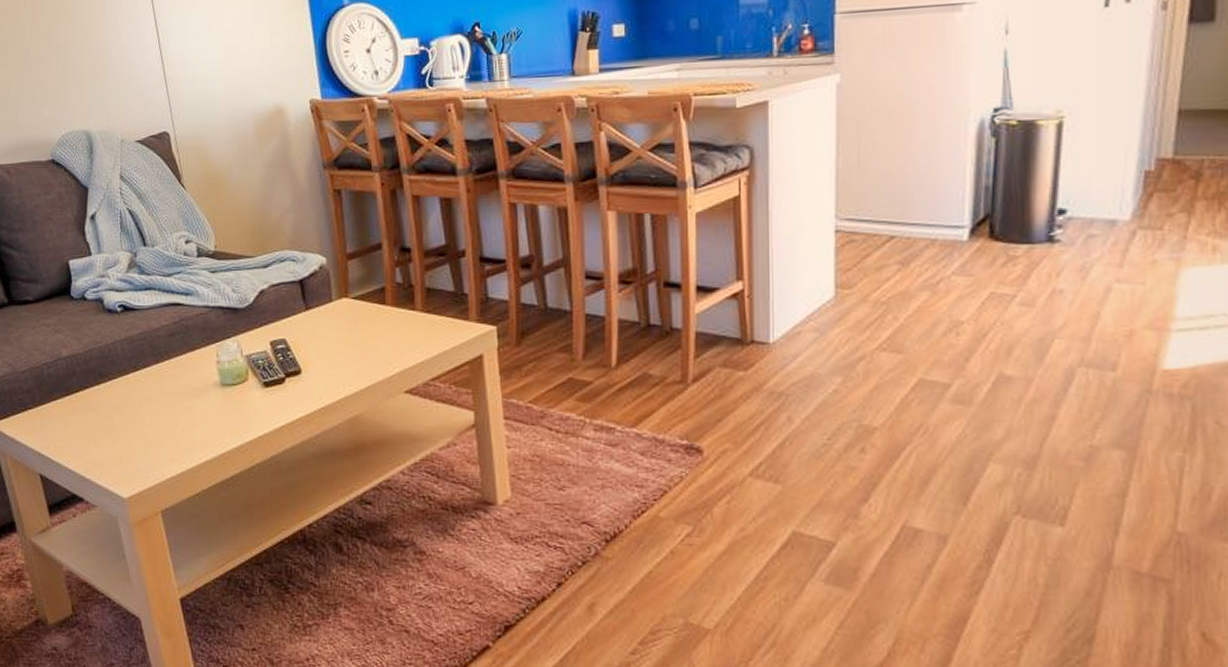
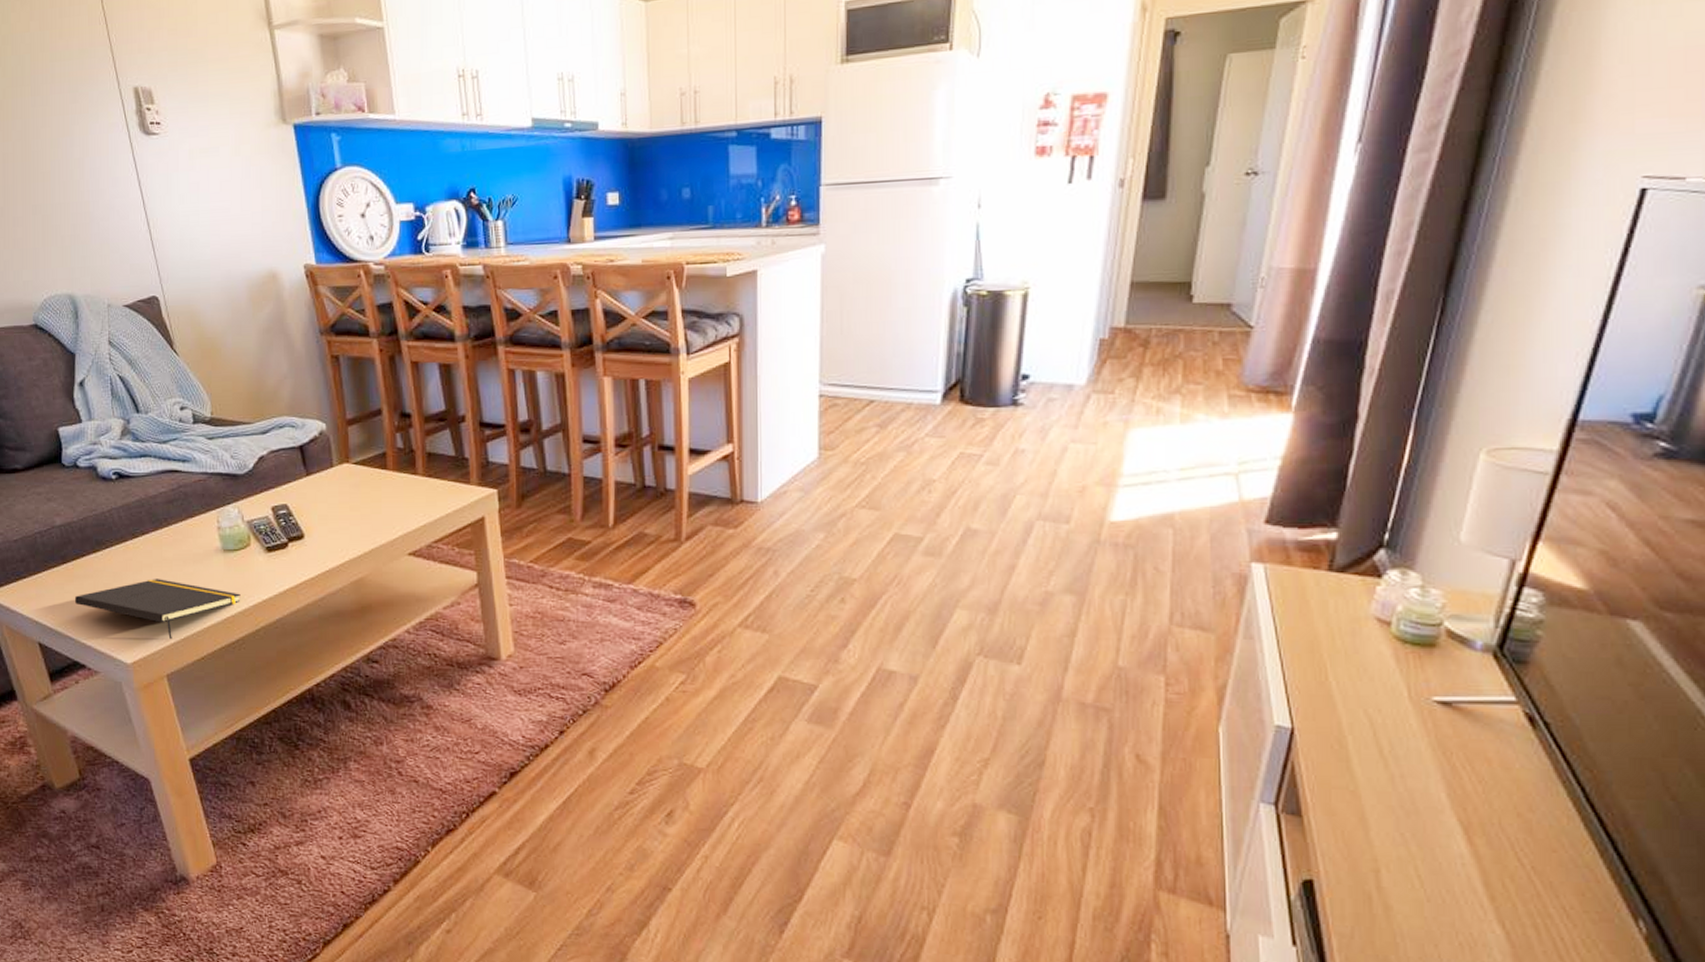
notepad: none [76,412,237,475] -> present [74,579,241,640]

